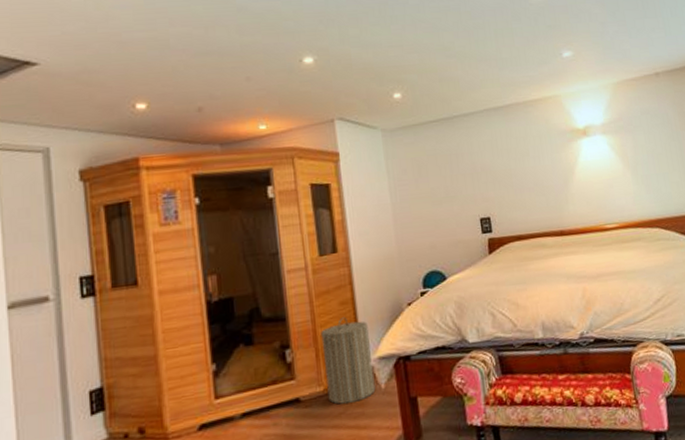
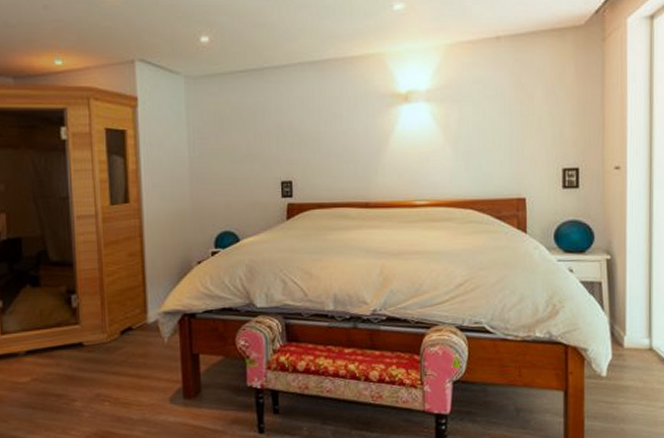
laundry hamper: present [321,316,376,405] -> none [107,268,158,353]

